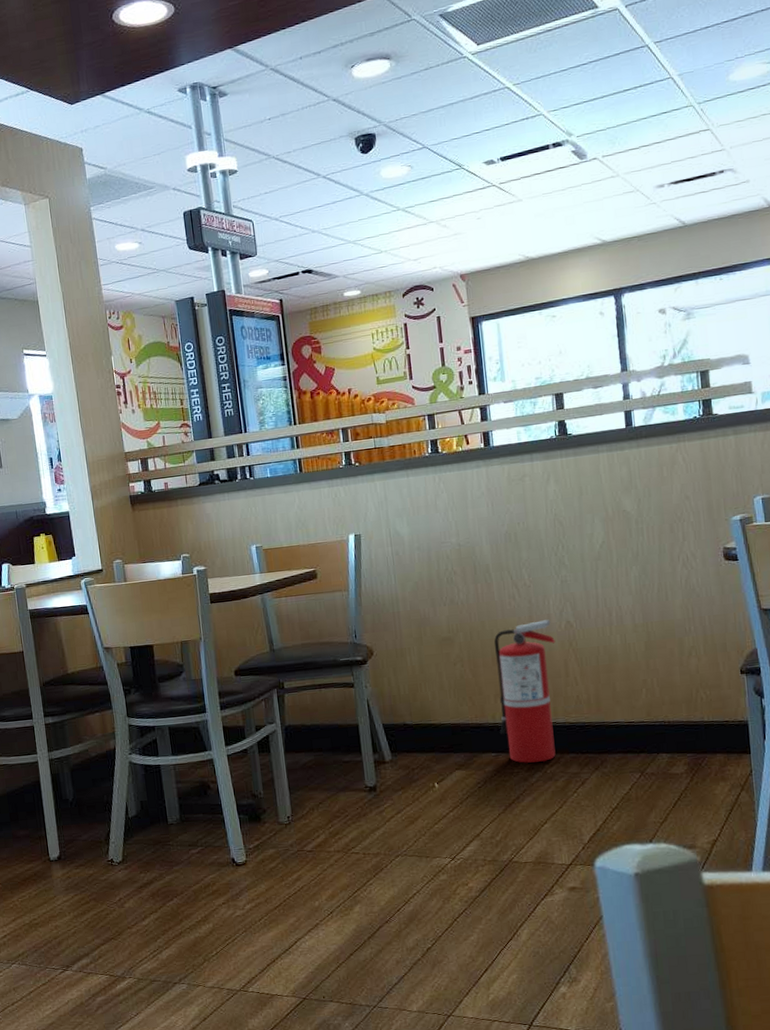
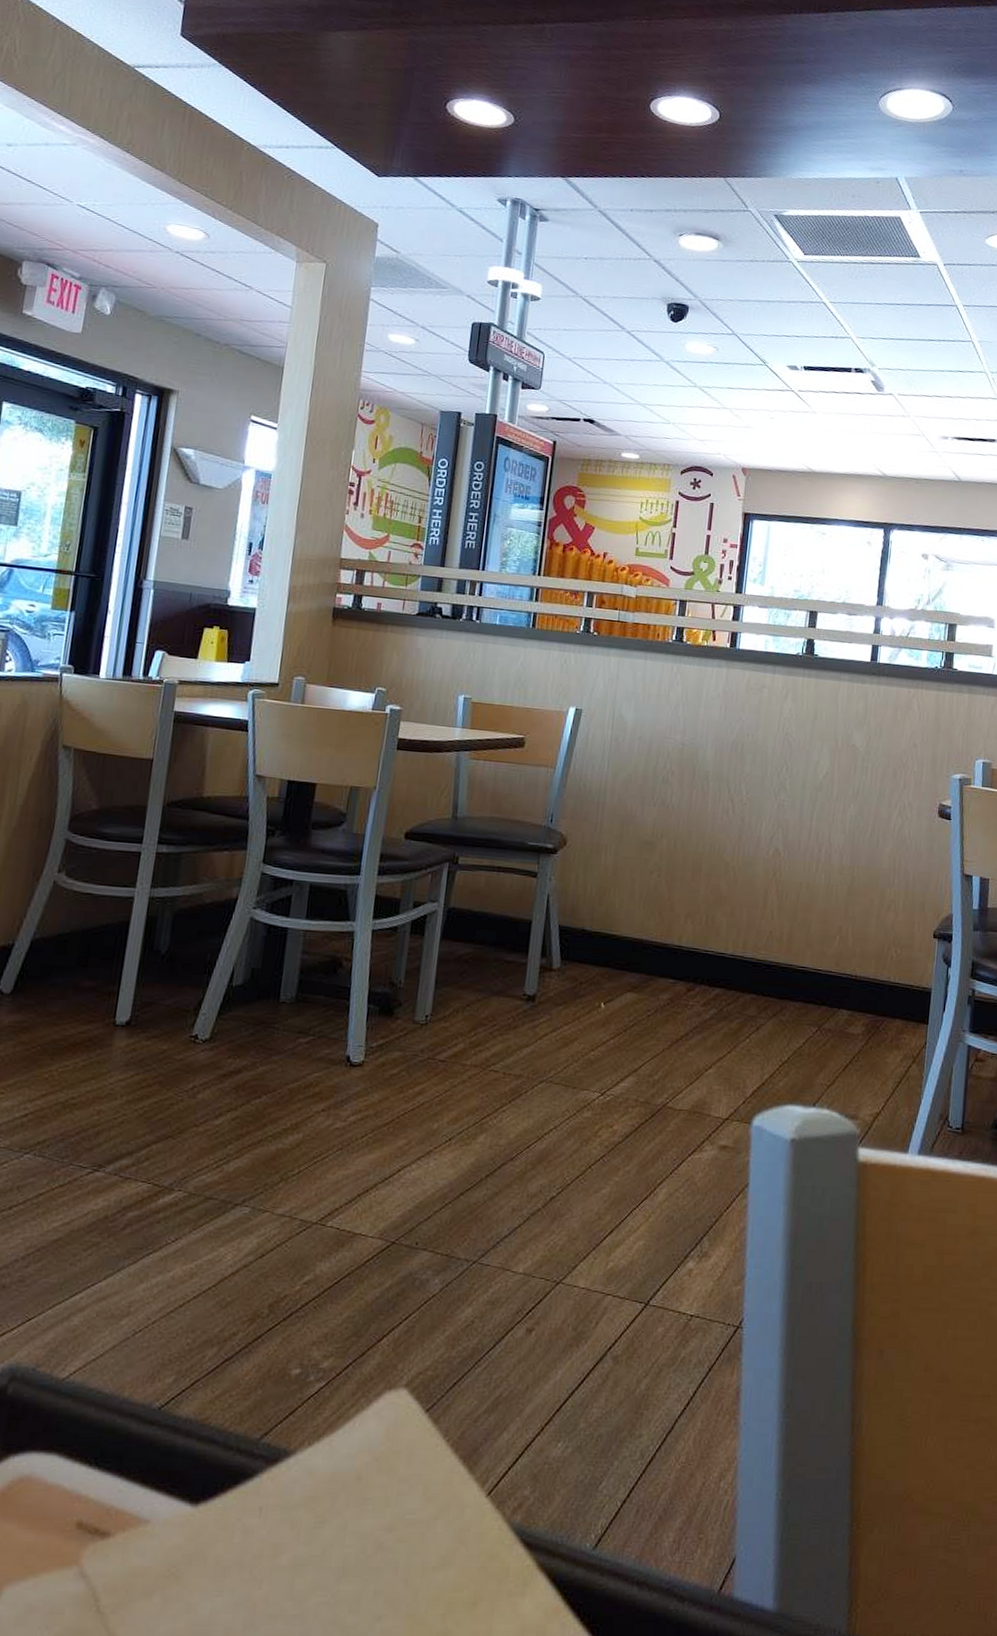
fire extinguisher: present [494,619,556,763] -> none [682,842,760,998]

